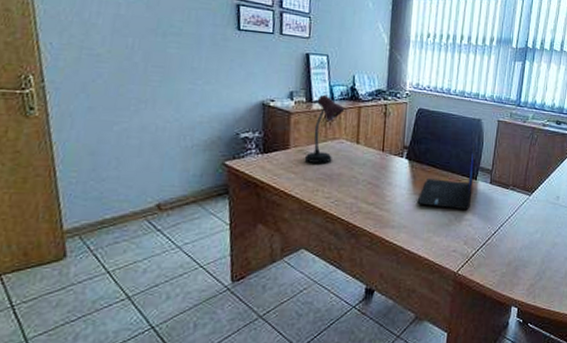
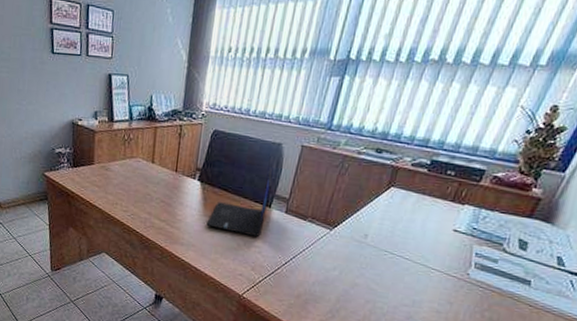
desk lamp: present [304,94,345,163] -> none [106,114,142,180]

